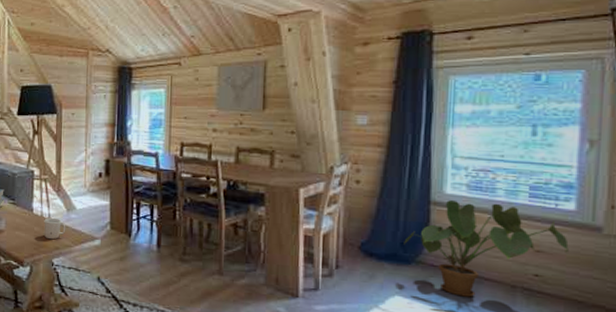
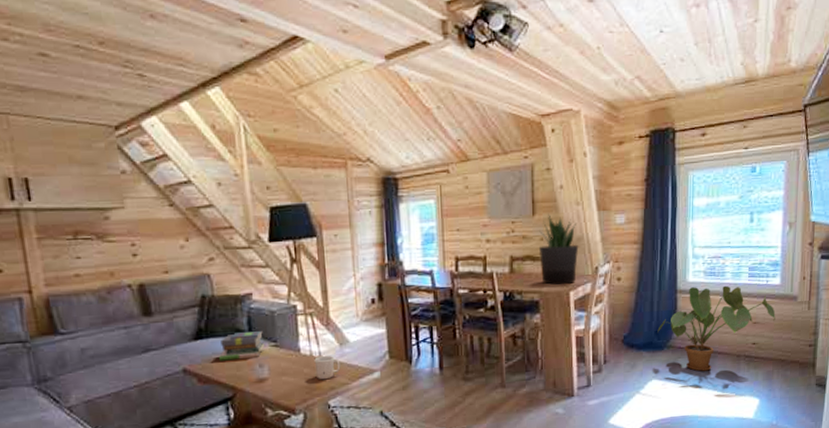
planter: none [268,109,312,181] -> present [539,213,579,285]

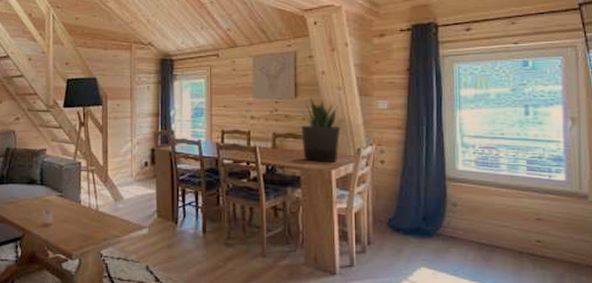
books: present [219,331,265,361] -> none [15,181,53,205]
mug: present [314,355,341,380] -> none [92,208,114,231]
house plant: present [657,285,776,372] -> none [425,176,563,265]

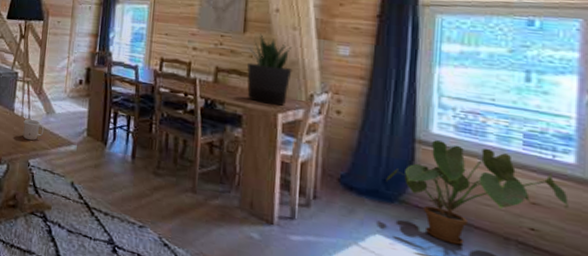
mug: none [92,208,114,231] -> present [22,119,45,141]
house plant: none [425,176,563,265] -> present [386,140,569,245]

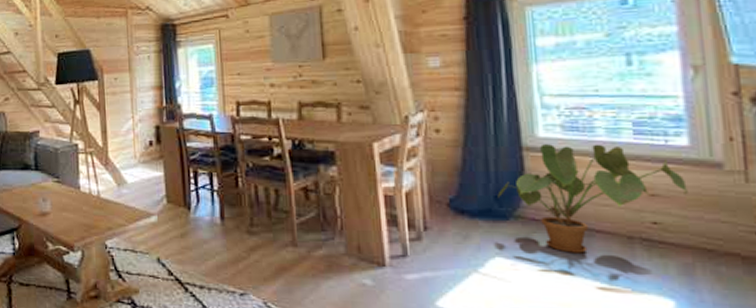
mug: present [22,119,45,141] -> none [93,194,118,219]
planter: present [247,33,292,106] -> none [331,57,382,135]

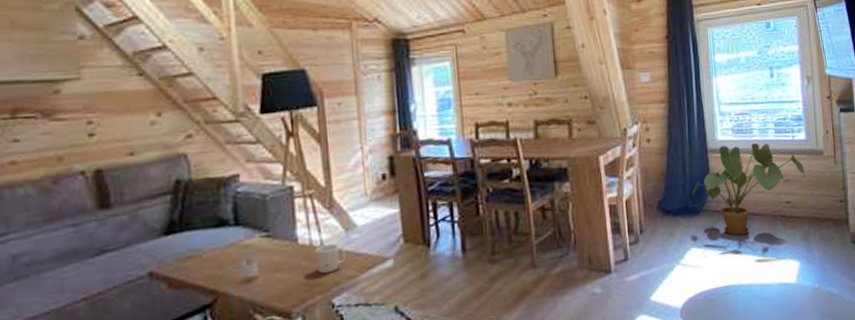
mug: none [93,194,118,219] -> present [314,243,347,274]

